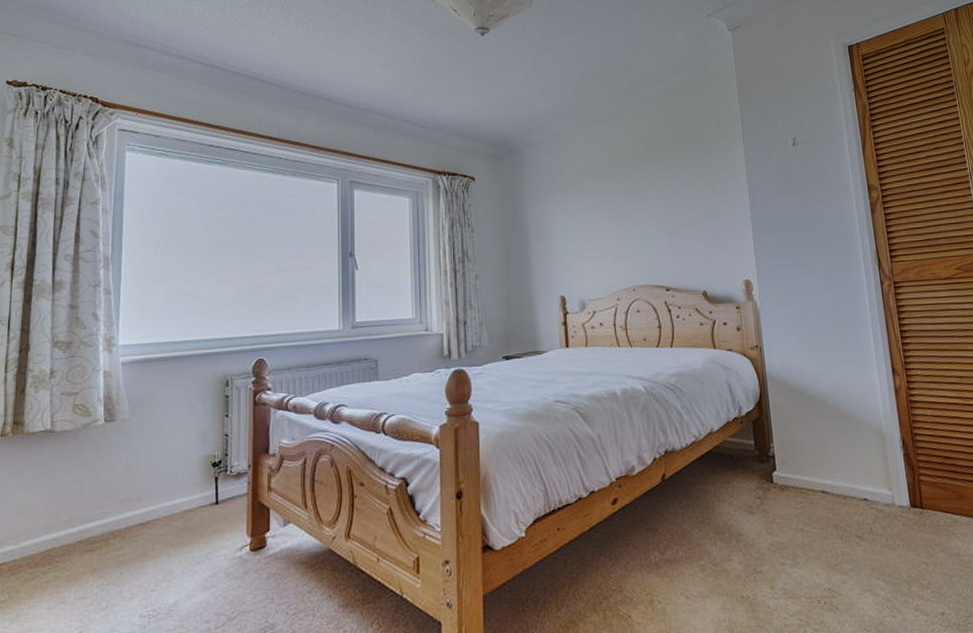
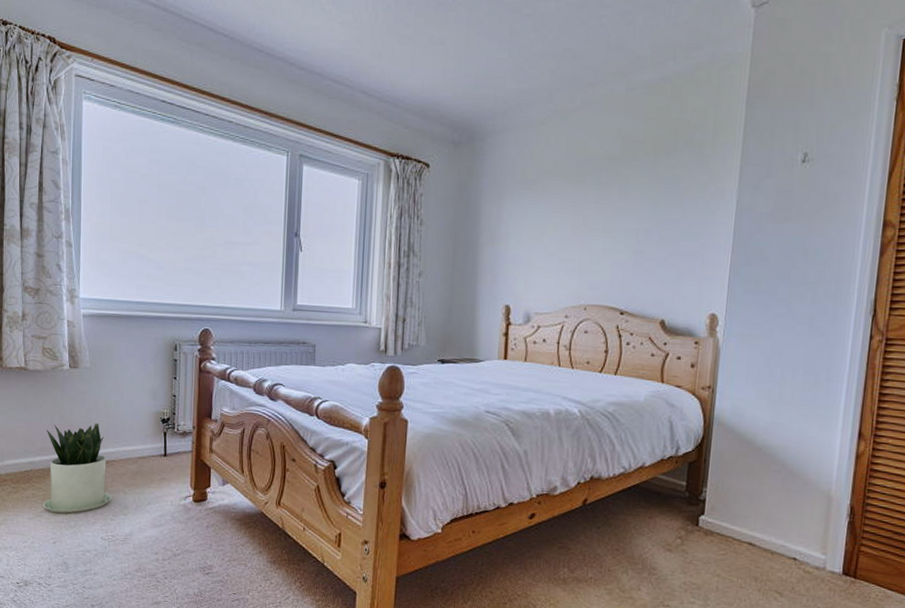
planter: none [67,479,153,595] -> present [43,422,111,513]

